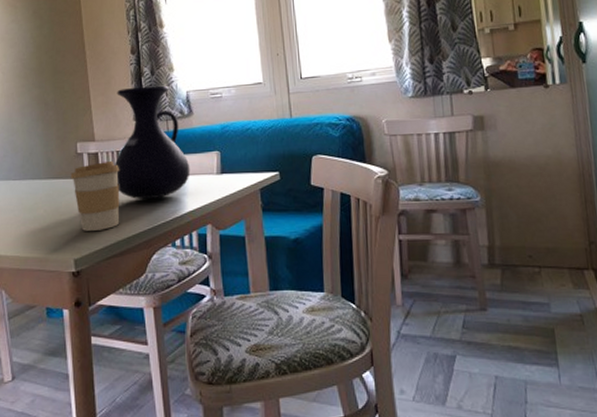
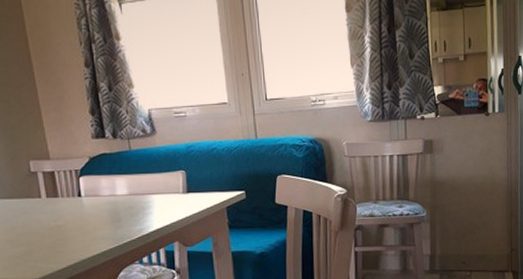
coffee cup: present [70,160,120,231] -> none [24,179,83,251]
vase: present [114,85,190,200] -> none [71,102,156,219]

